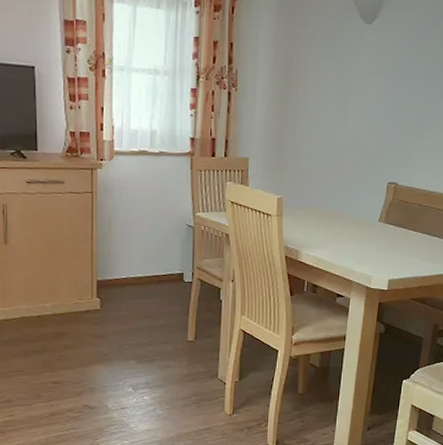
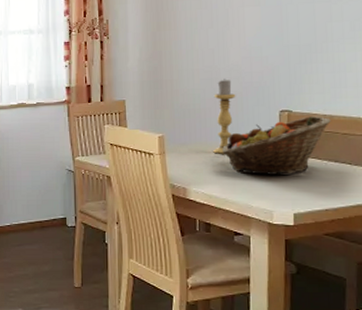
candle holder: none [326,146,352,220] -> present [213,79,236,154]
fruit basket: none [334,190,429,244] -> present [222,116,331,175]

